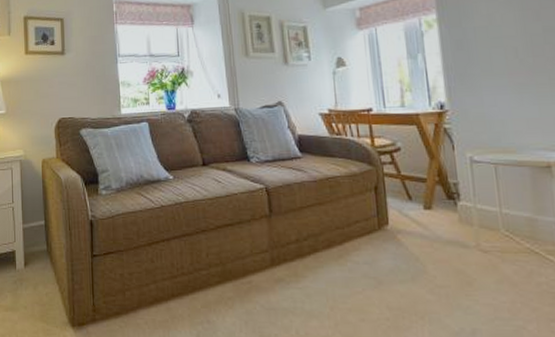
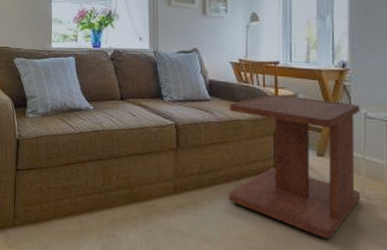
side table: none [322,144,477,301] -> present [229,94,361,239]

